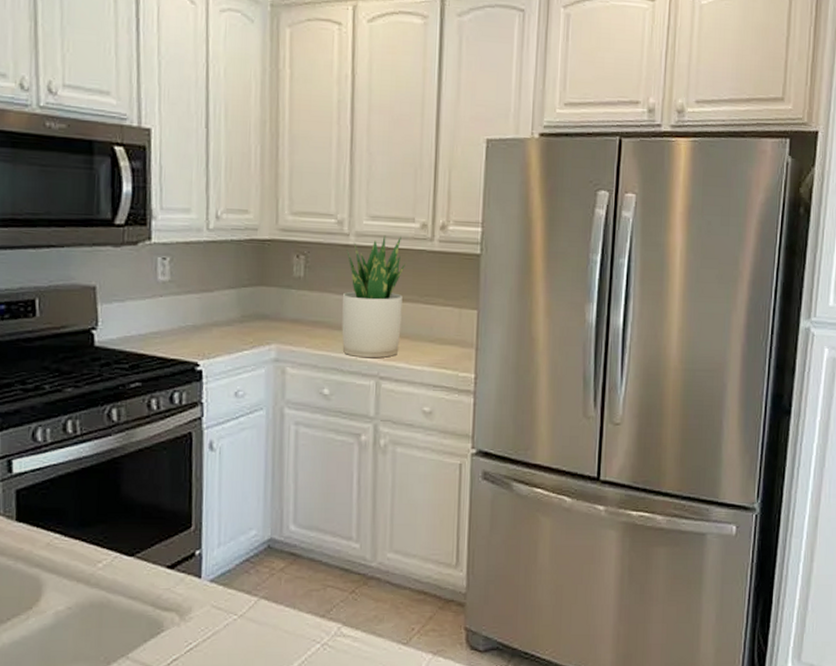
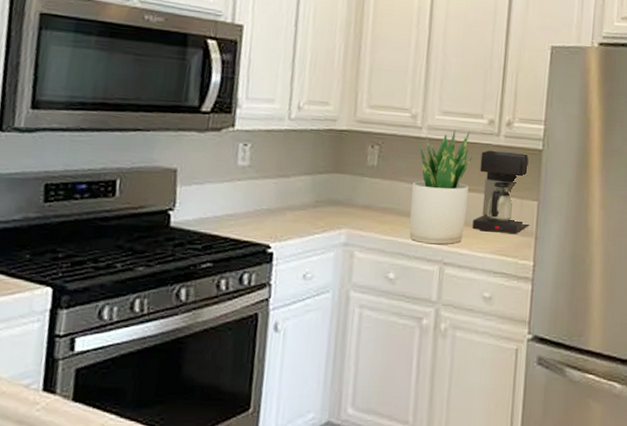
coffee maker: none [408,255,470,346] -> present [472,149,531,235]

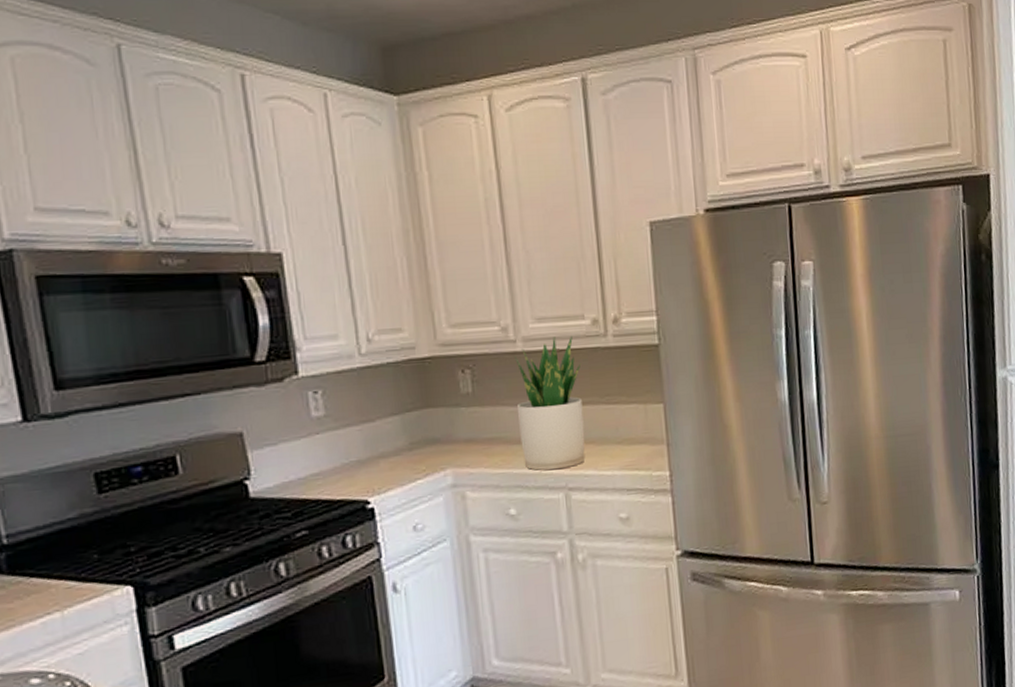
coffee maker: present [472,149,531,235] -> none [589,349,659,447]

